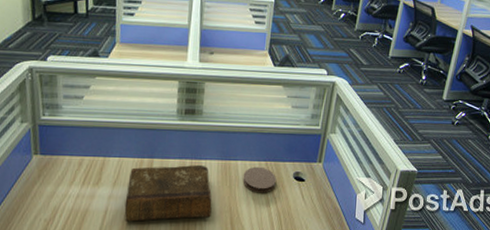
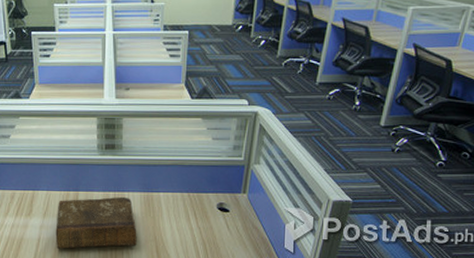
coaster: present [243,166,276,193] -> none [166,198,199,223]

